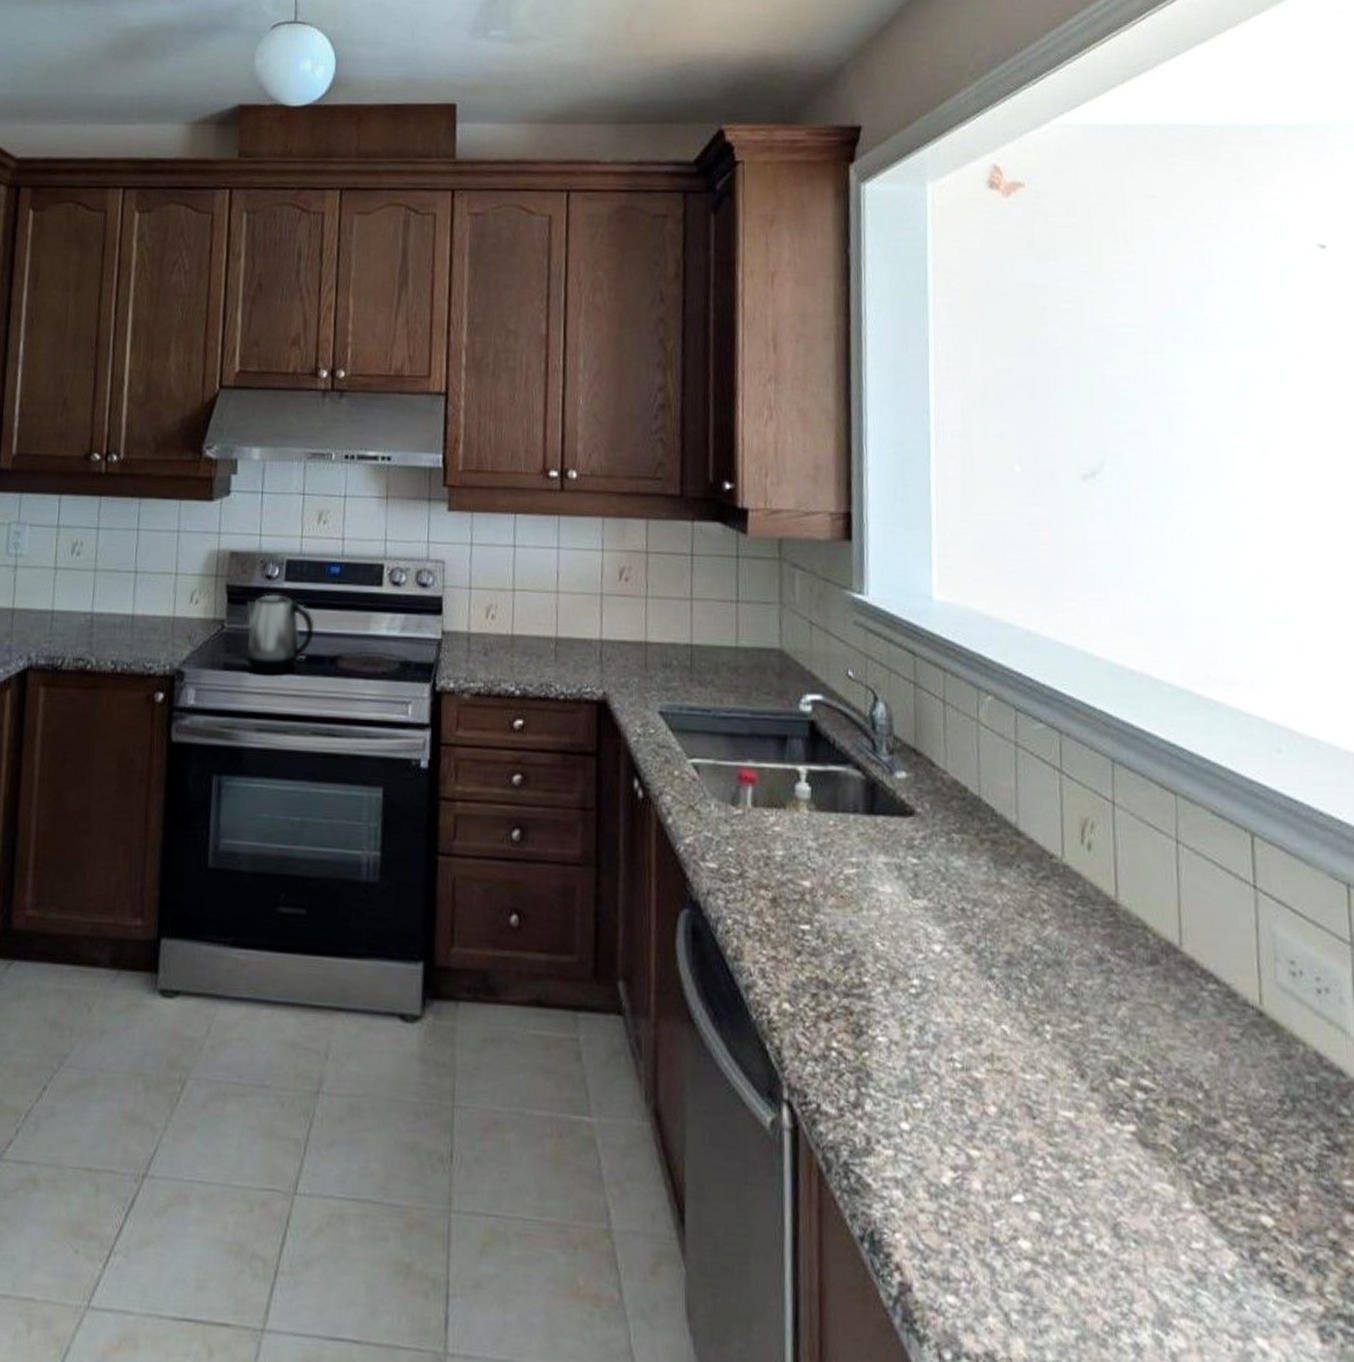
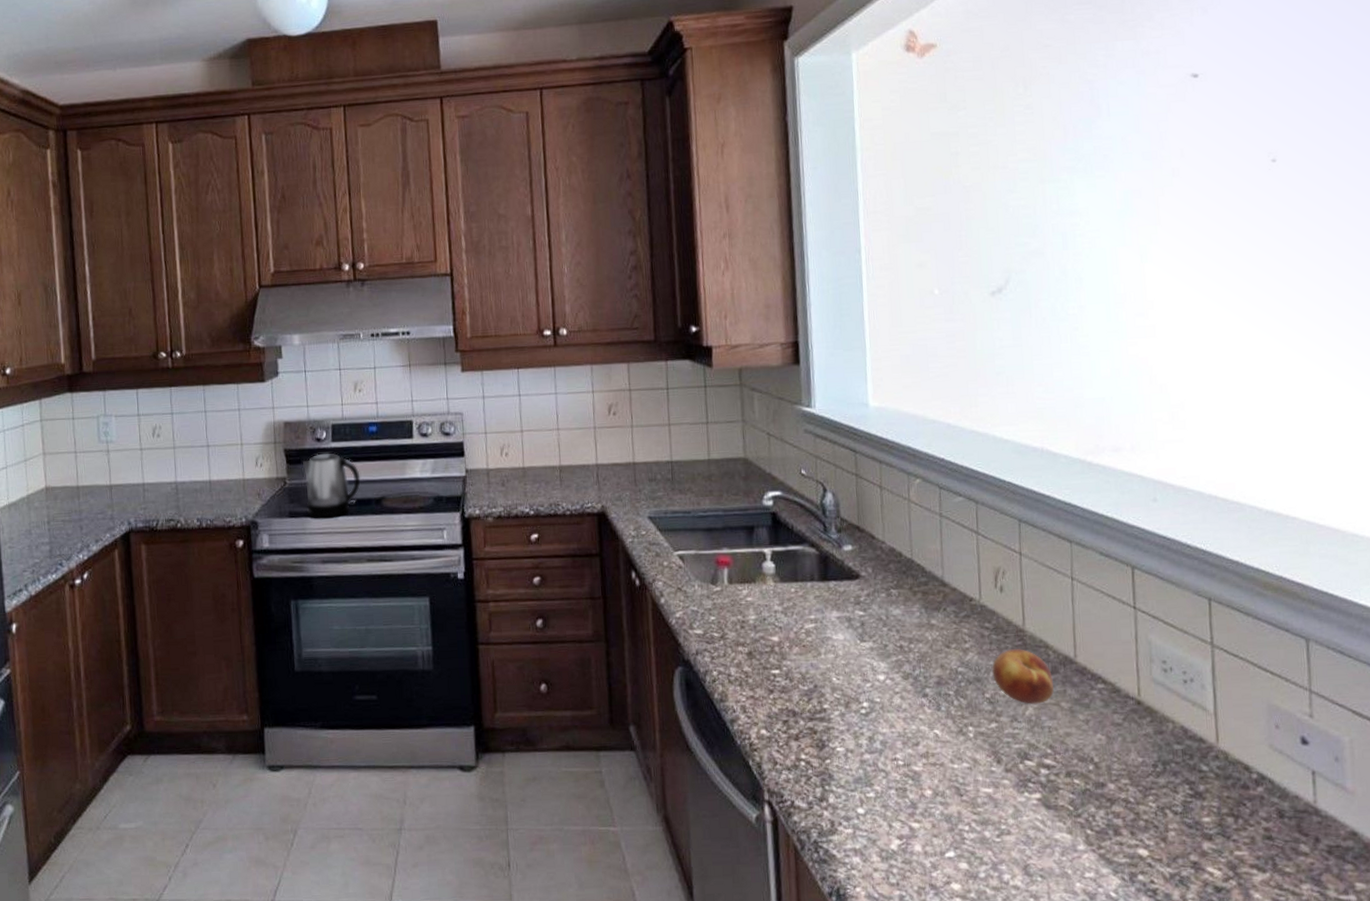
fruit: none [1076,925,1154,1003] -> present [992,648,1054,704]

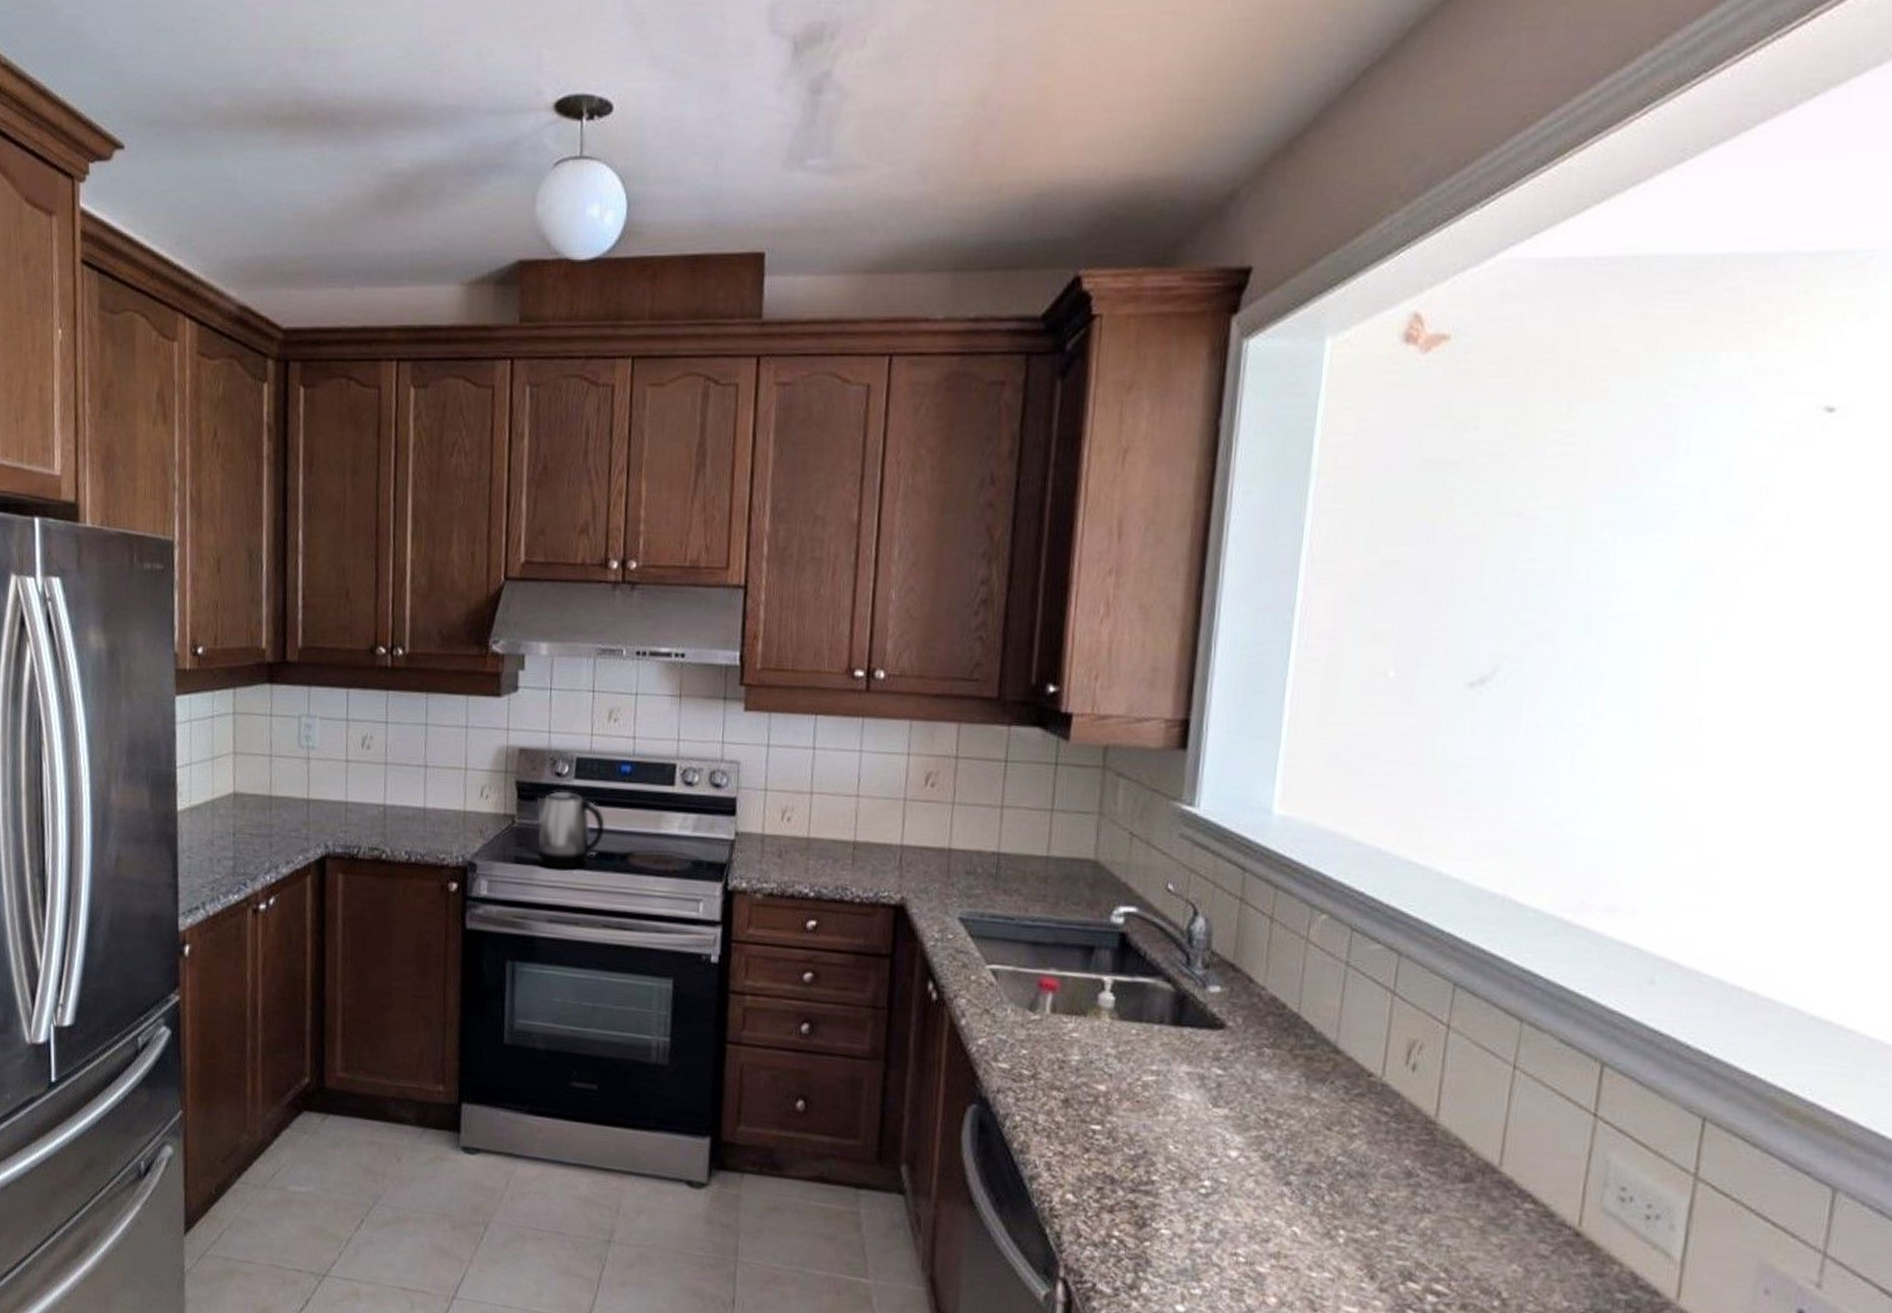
fruit: present [992,648,1054,704] -> none [1383,1142,1465,1216]

